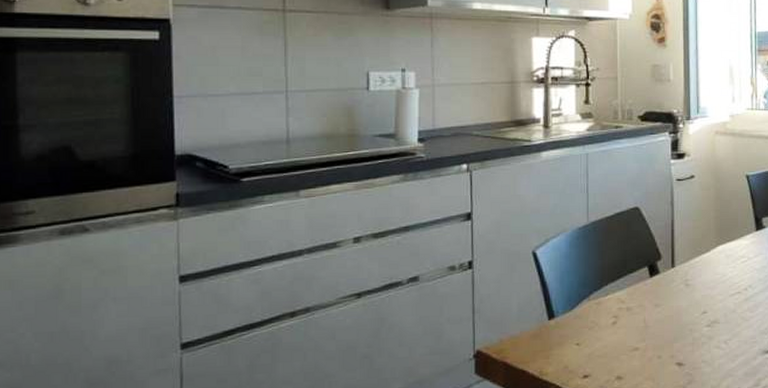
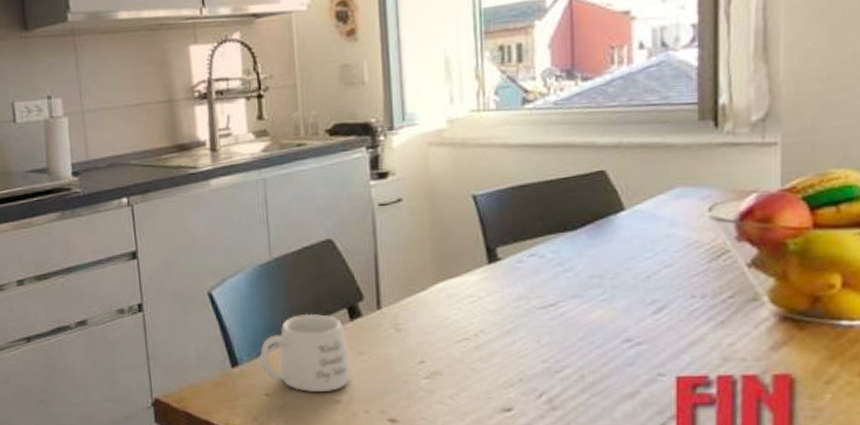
mug: none [574,270,649,341] -> present [260,313,351,392]

